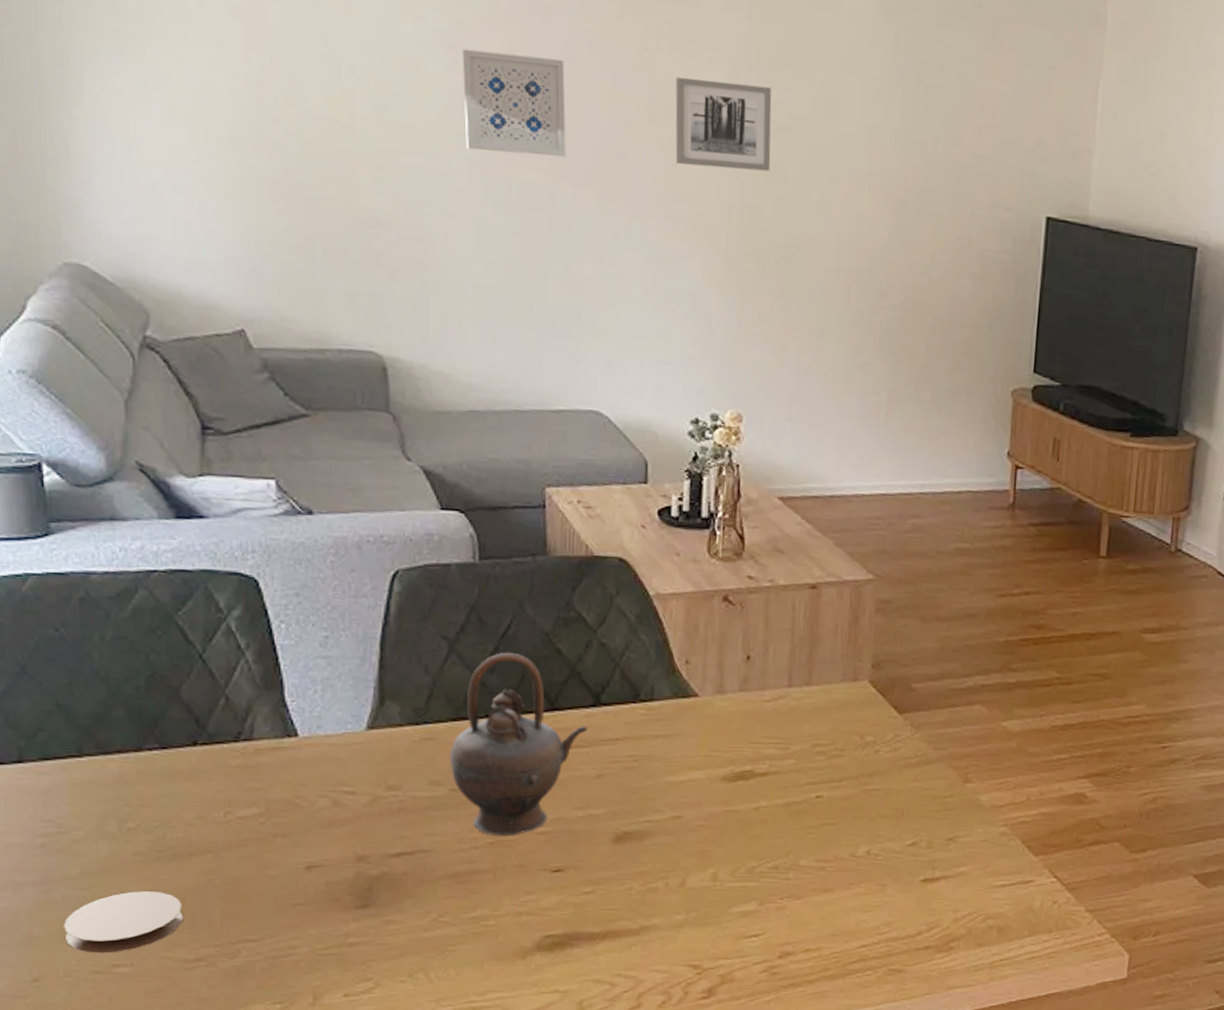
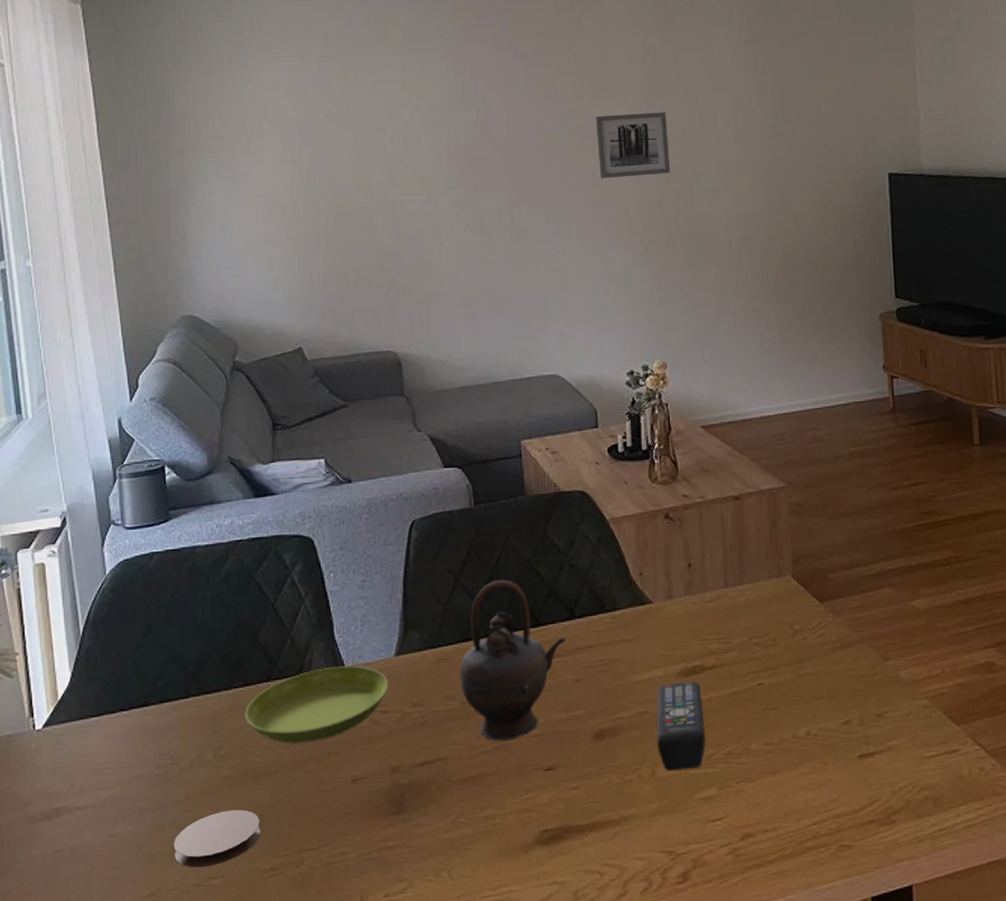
saucer: none [161,735,357,821] -> present [245,665,389,744]
wall art: present [462,48,566,157] -> none [445,119,521,192]
remote control: none [690,787,749,882] -> present [656,681,705,772]

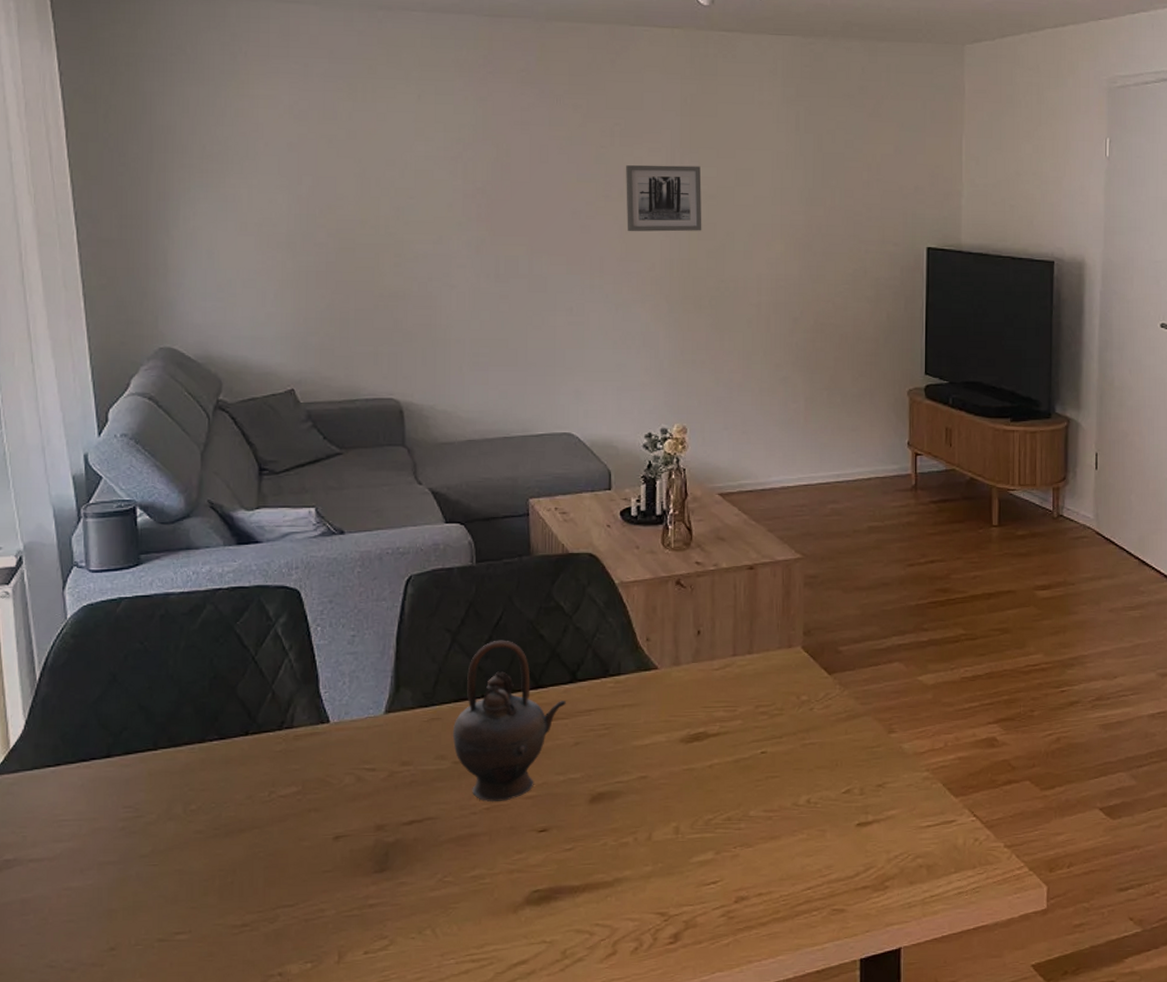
coaster: present [173,810,261,868] -> none [136,865,233,923]
saucer: present [245,665,389,744] -> none [219,722,377,799]
remote control: present [656,681,705,772] -> none [655,747,705,836]

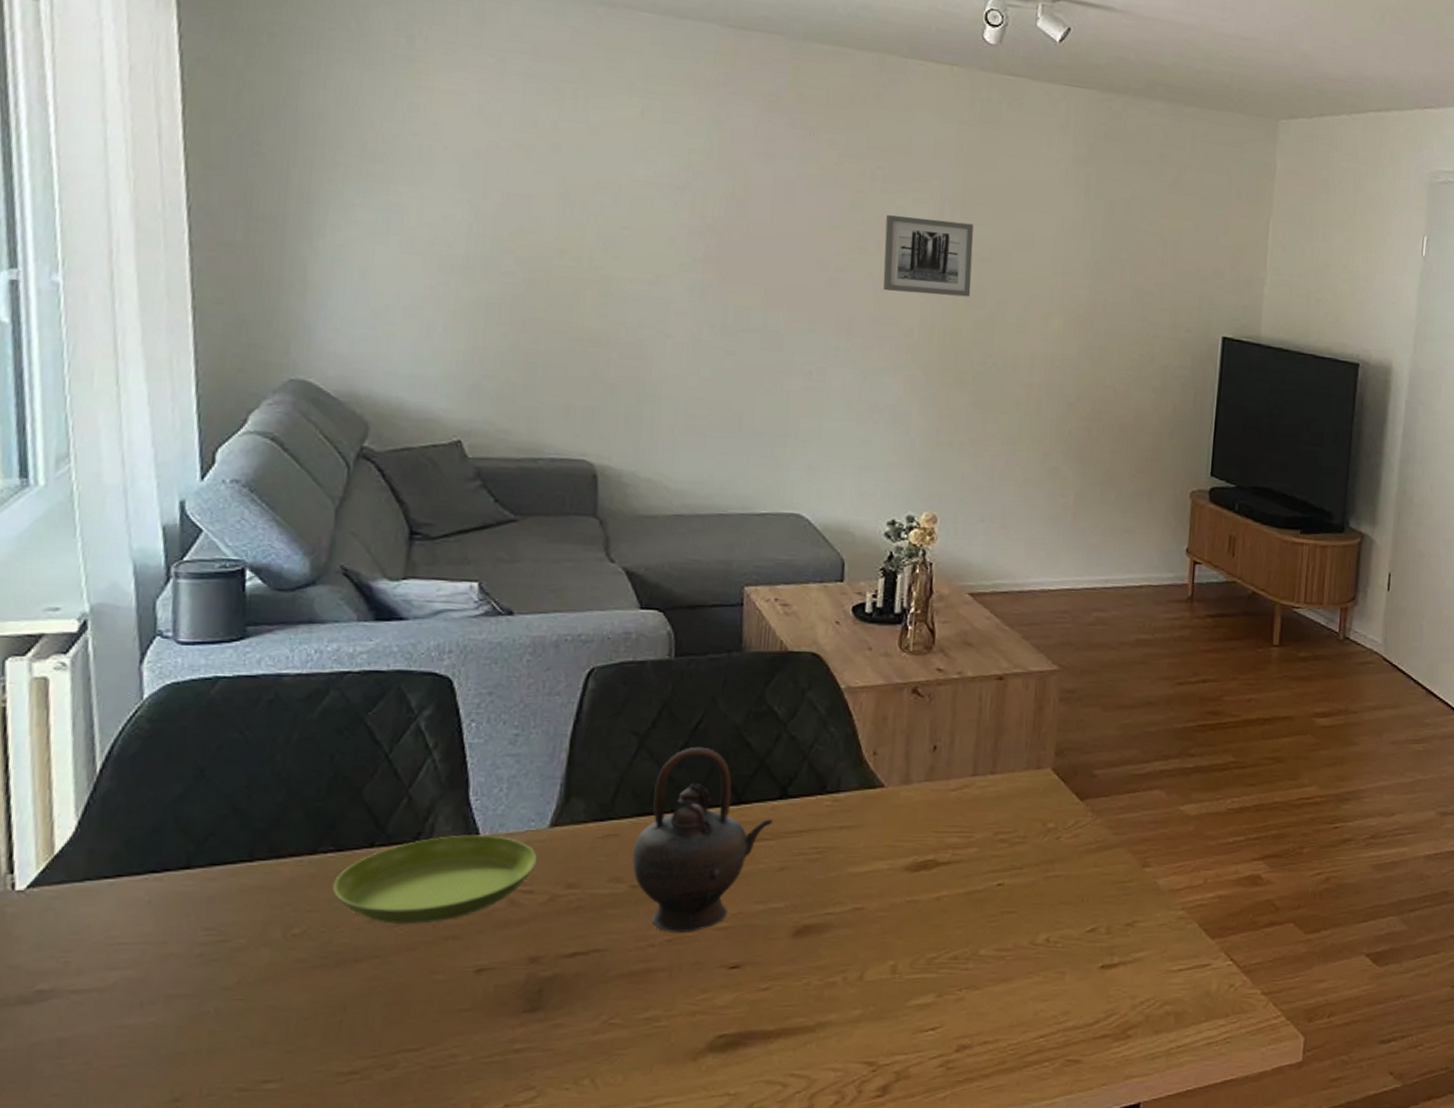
saucer: none [219,722,377,799] -> present [332,835,538,924]

